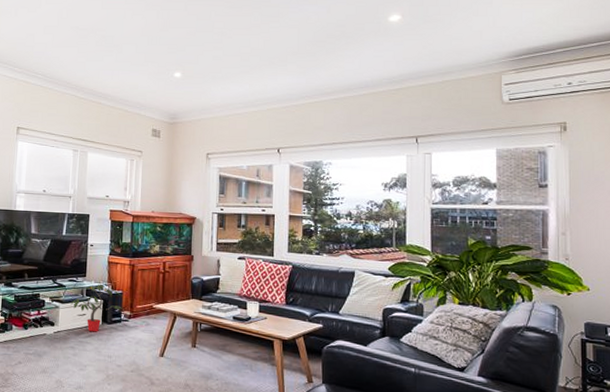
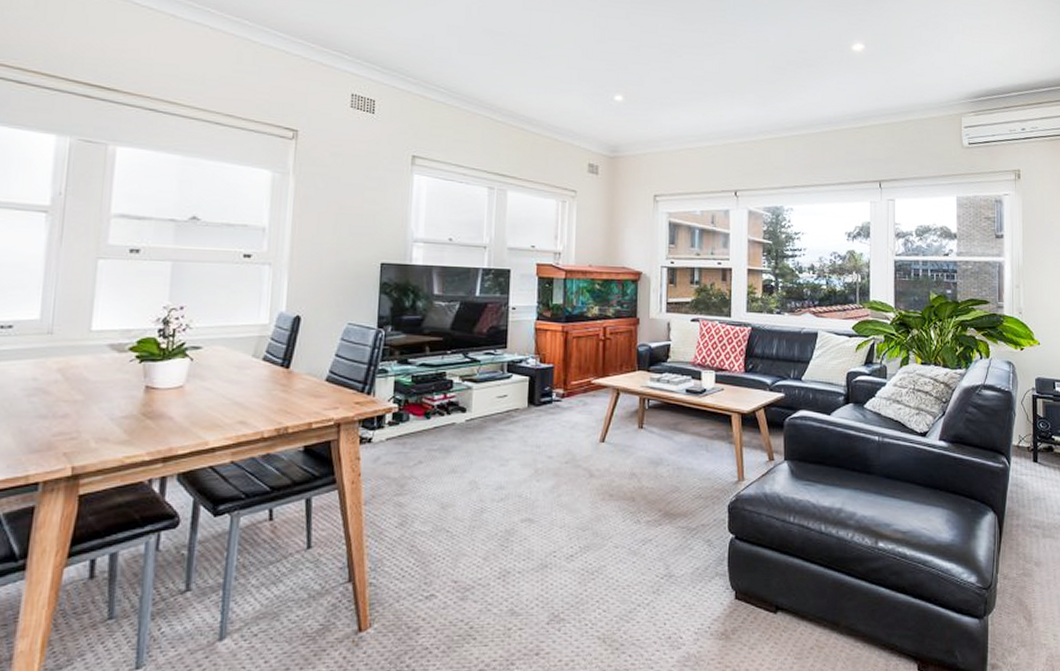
potted plant: present [70,285,123,332] -> none [487,357,555,417]

